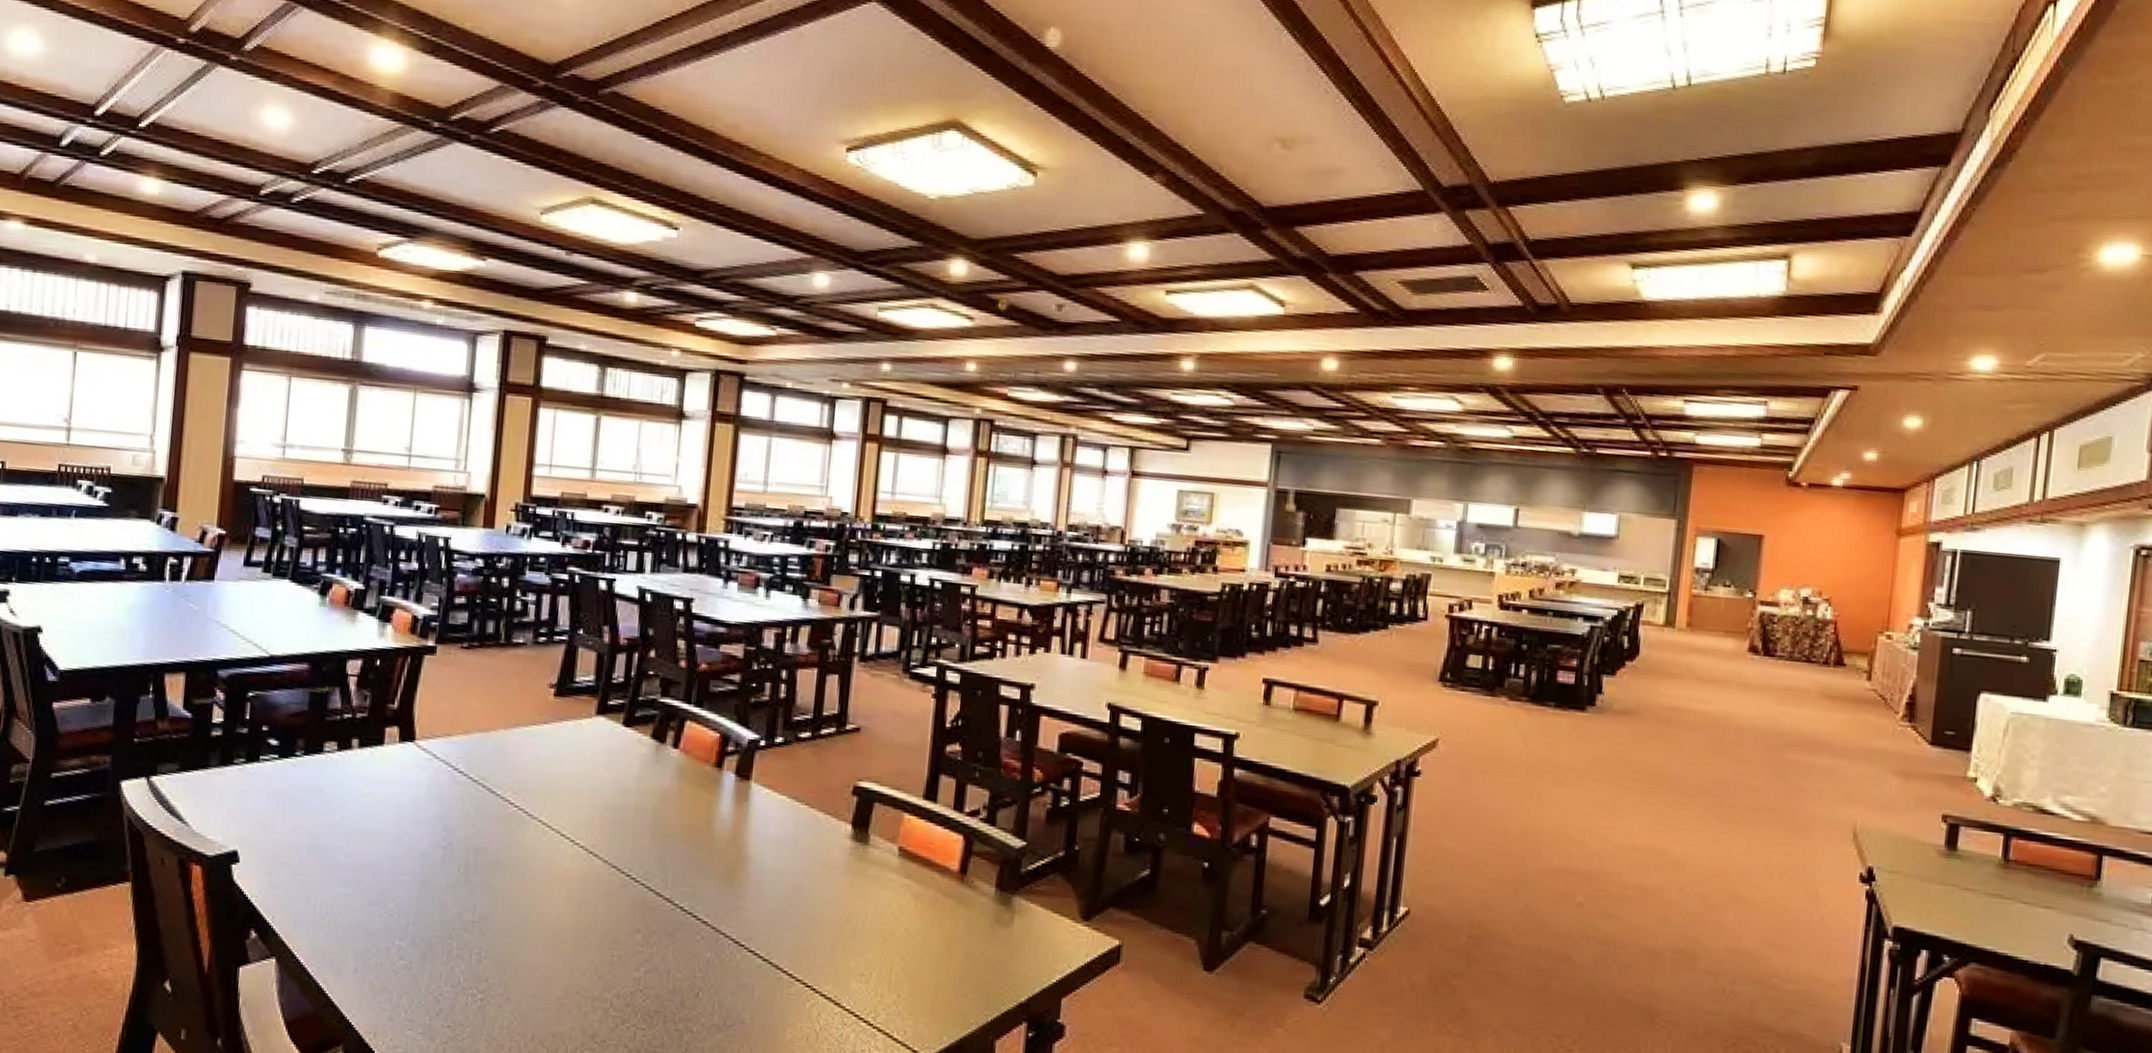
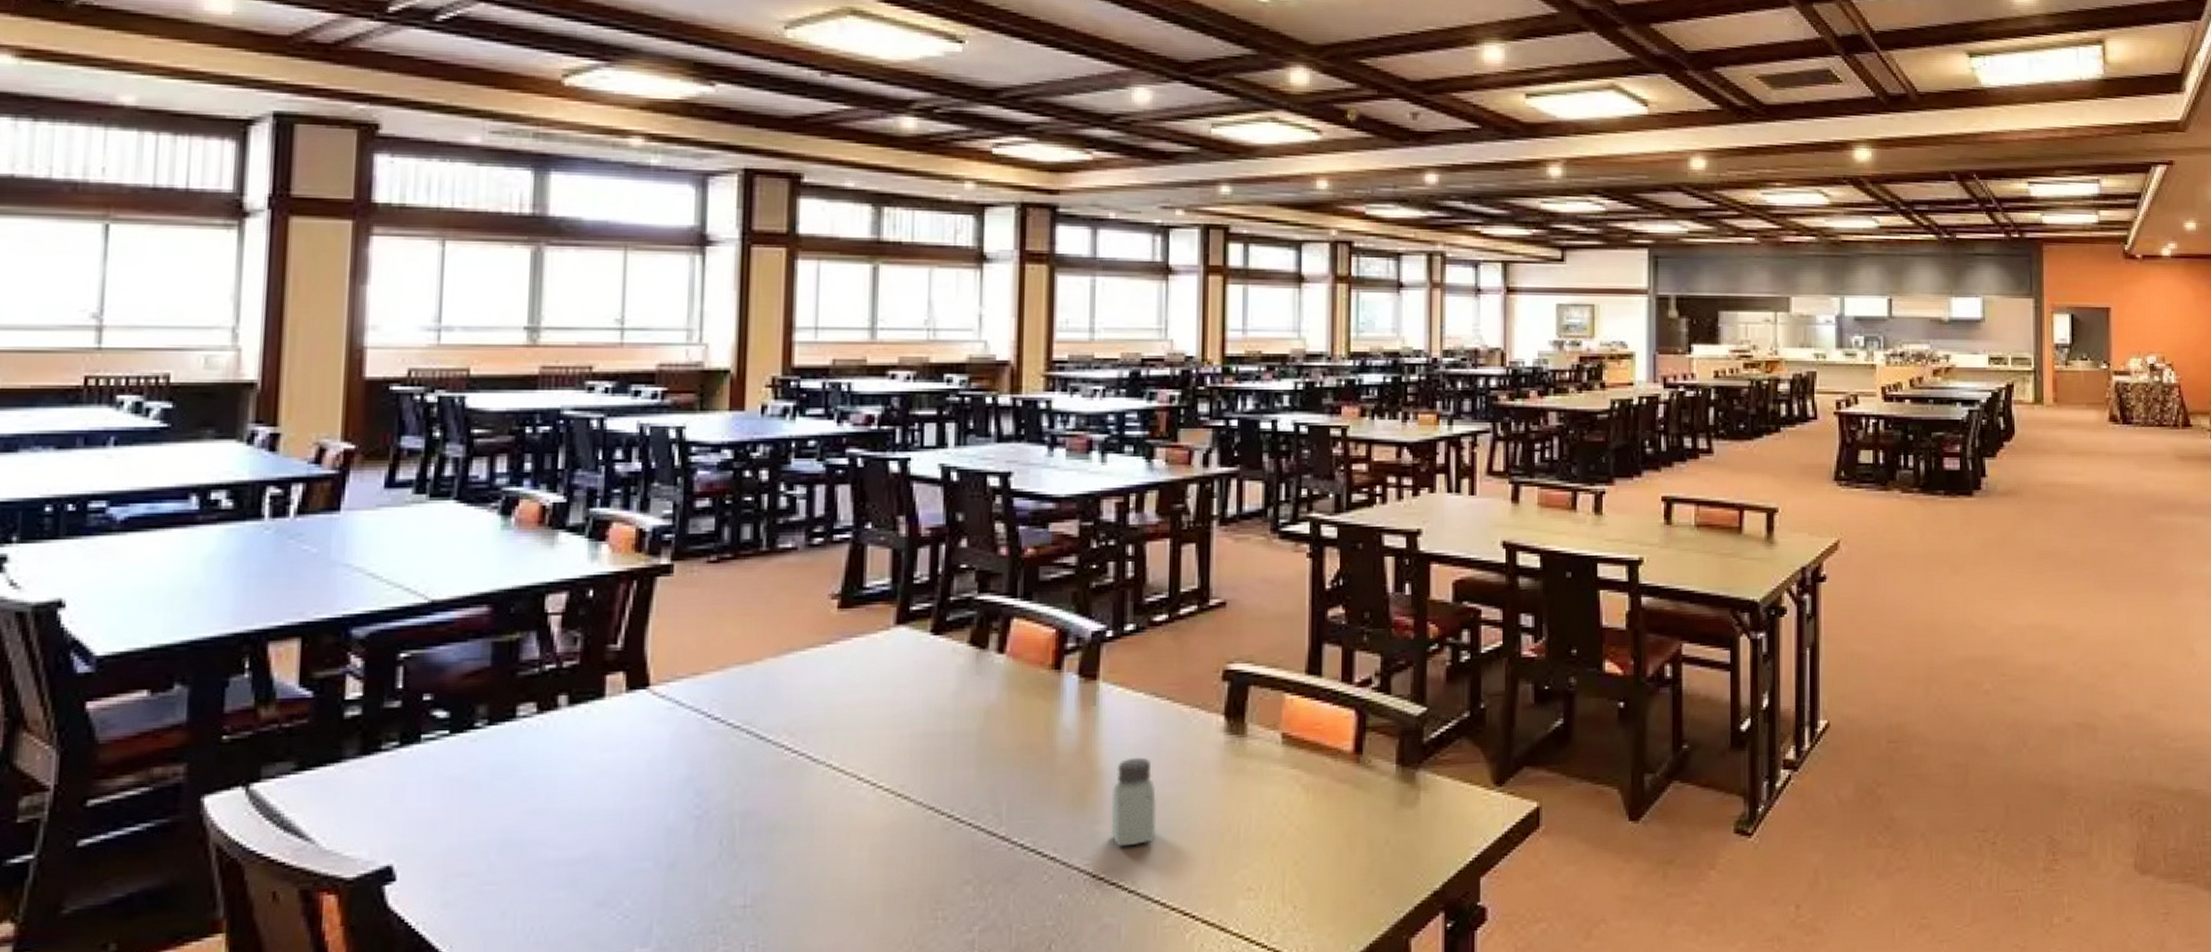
saltshaker: none [752,849,791,923] -> present [1110,757,1156,847]

